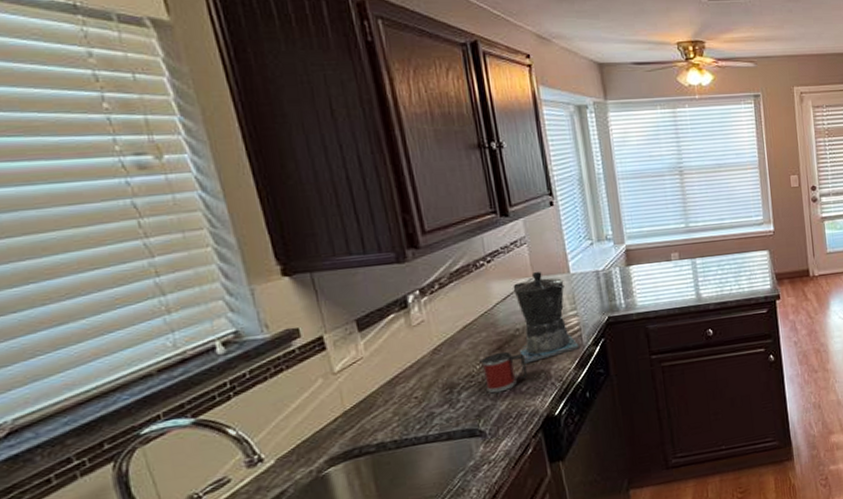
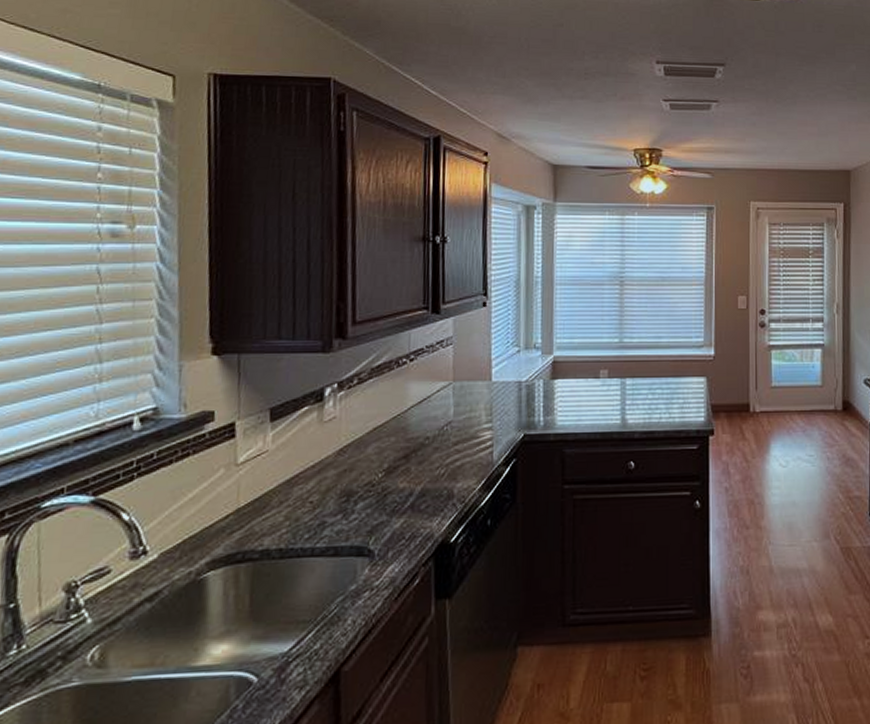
mug: present [479,351,528,394] -> none [383,461,431,508]
coffee maker: present [513,271,579,364] -> none [425,375,488,478]

